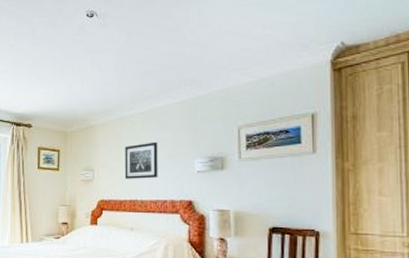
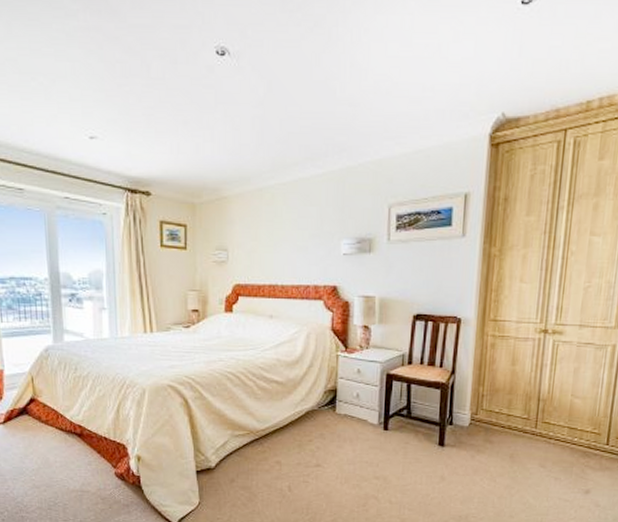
wall art: present [124,141,158,179] -> none [263,218,302,261]

